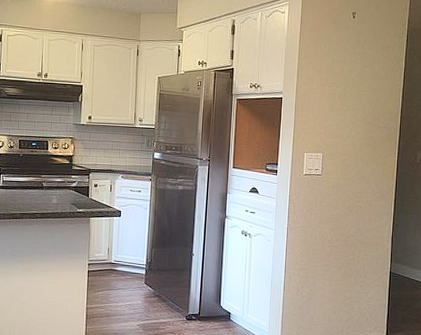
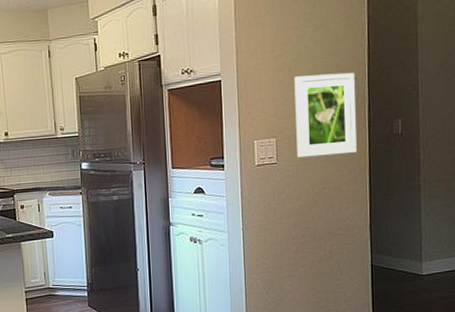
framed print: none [338,104,391,175] -> present [294,72,357,158]

